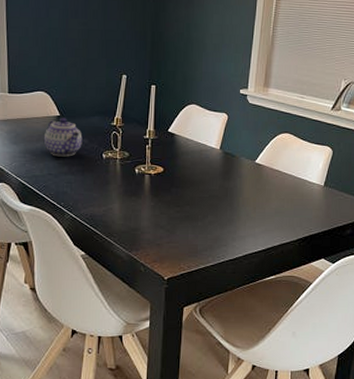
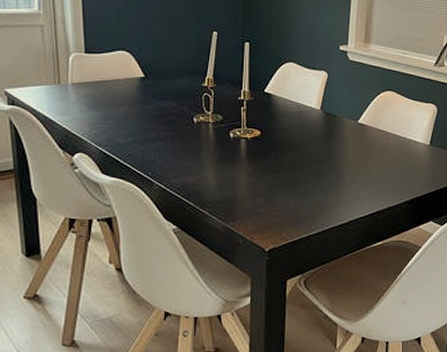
teapot: present [43,118,83,157] -> none [126,79,170,122]

